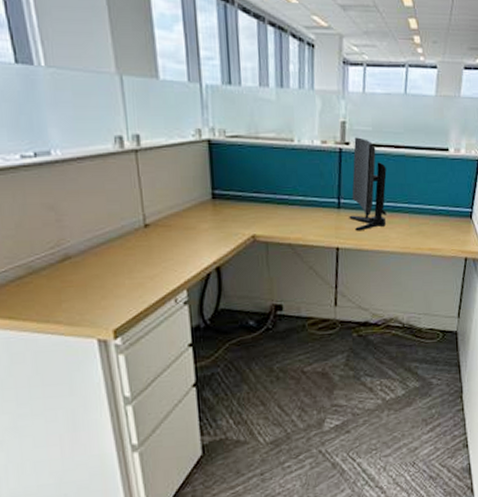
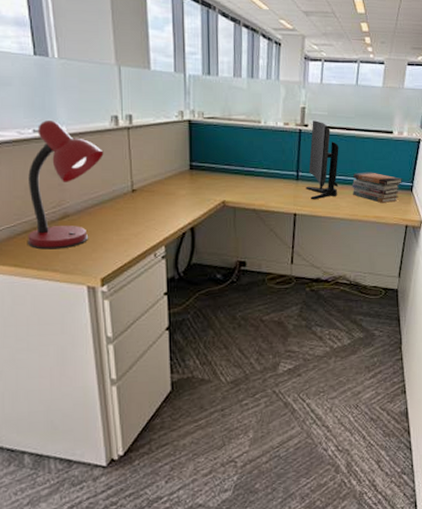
desk lamp: none [18,144,108,298] -> present [27,121,104,250]
book stack: none [402,197,461,233] -> present [351,172,403,203]

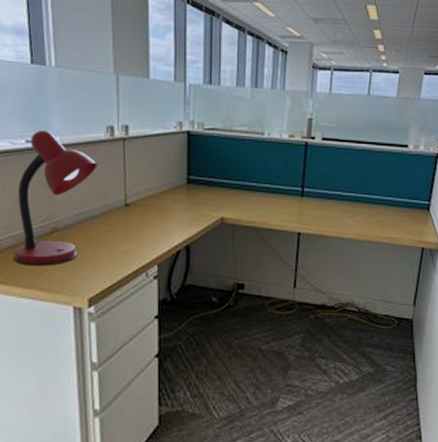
computer monitor: present [306,120,339,200] -> none [311,133,348,218]
book stack: present [351,172,403,203] -> none [362,188,419,222]

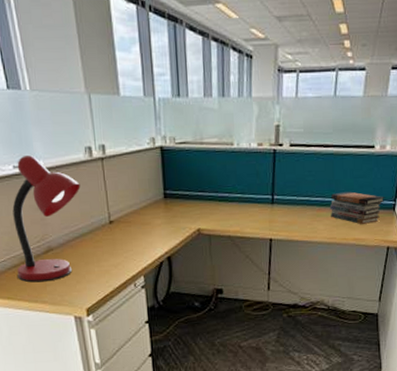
book stack: none [362,188,419,222] -> present [329,191,385,224]

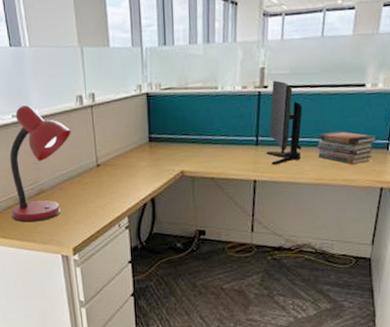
computer monitor: none [281,139,316,224] -> present [266,80,303,165]

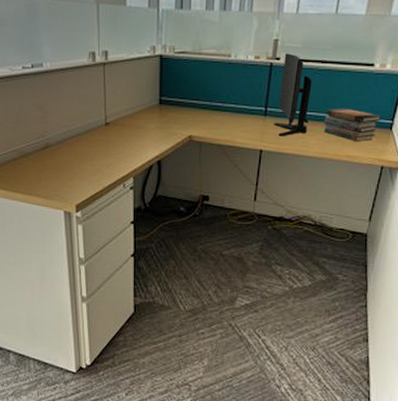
desk lamp: present [10,105,71,223] -> none [15,58,82,176]

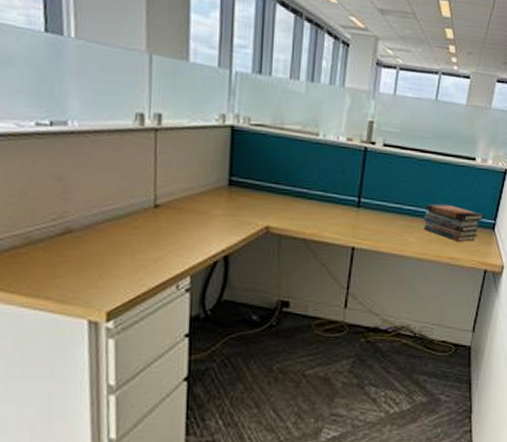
computer monitor: present [274,53,312,137] -> none [368,138,411,233]

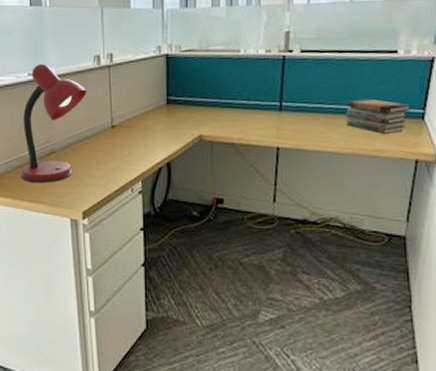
desk lamp: none [15,112,123,272] -> present [20,64,87,183]

